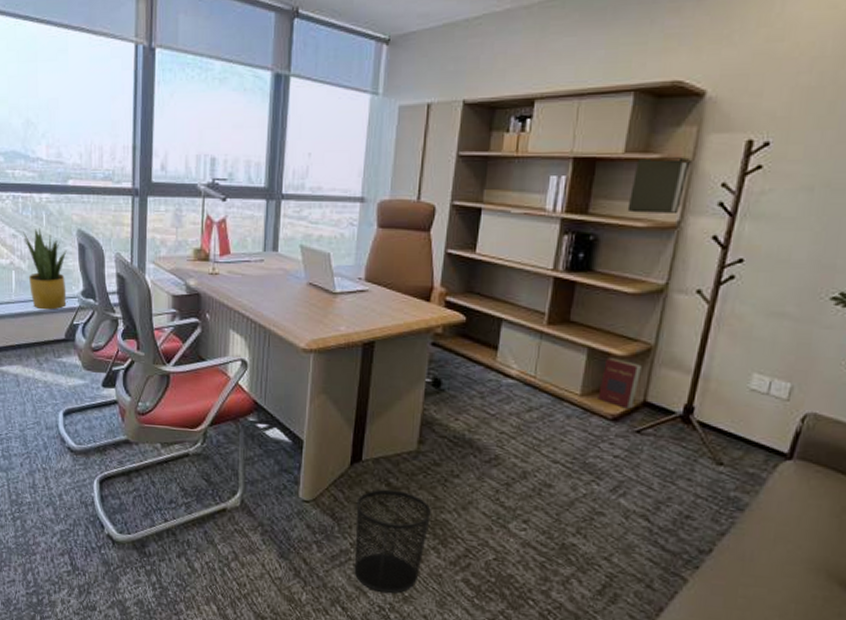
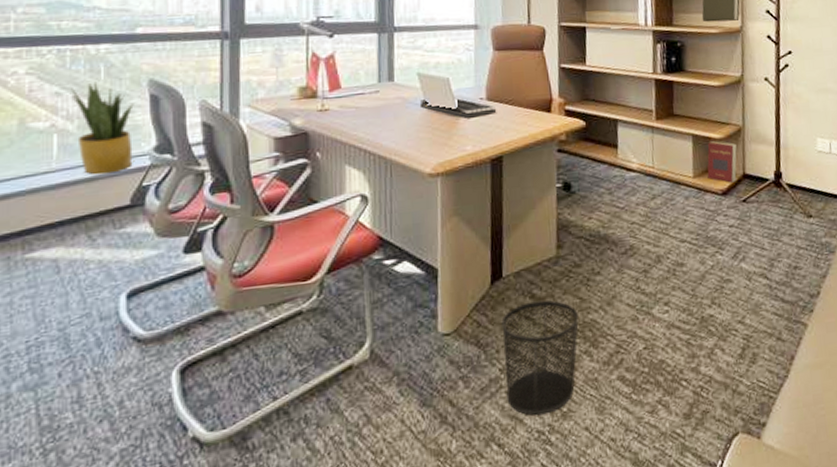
computer keyboard: none [300,272,374,299] -> present [419,97,497,120]

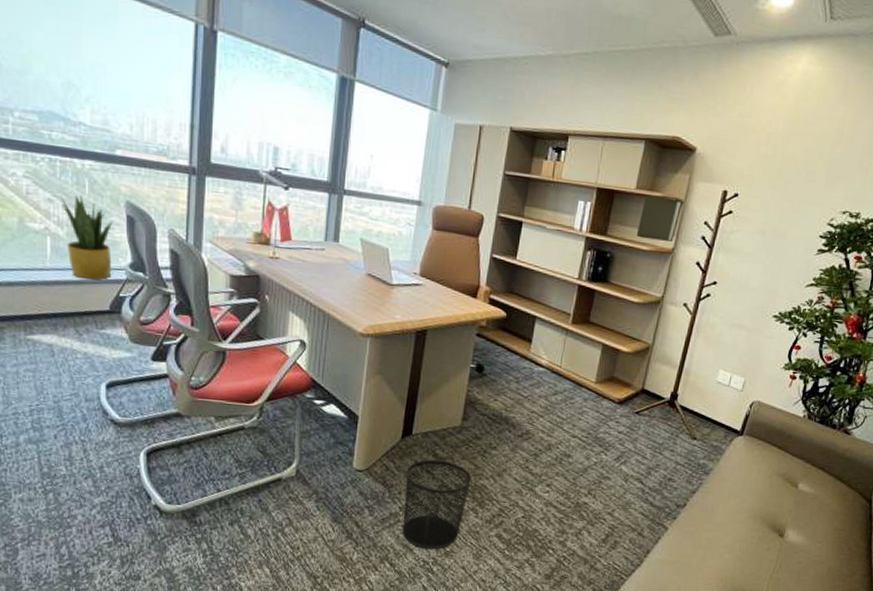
computer keyboard: present [419,97,497,120] -> none [359,264,428,291]
book: present [707,141,737,183] -> none [608,353,642,395]

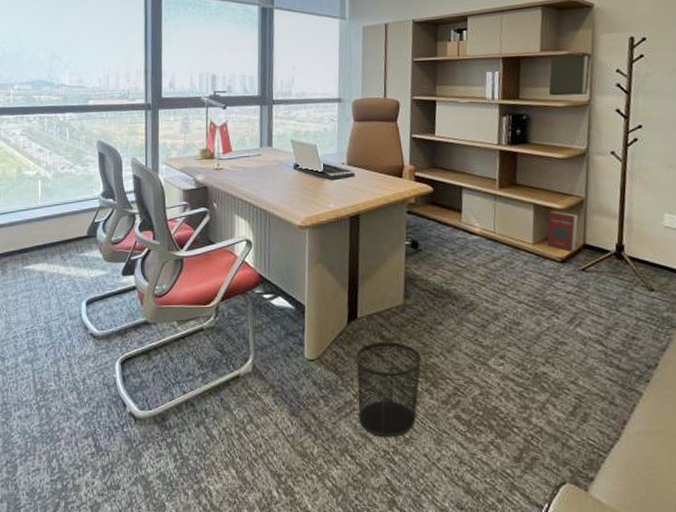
planter: present [61,195,113,281] -> none [48,142,88,212]
computer keyboard: none [359,264,428,291] -> present [292,161,356,181]
book: none [608,353,642,395] -> present [547,211,578,252]

